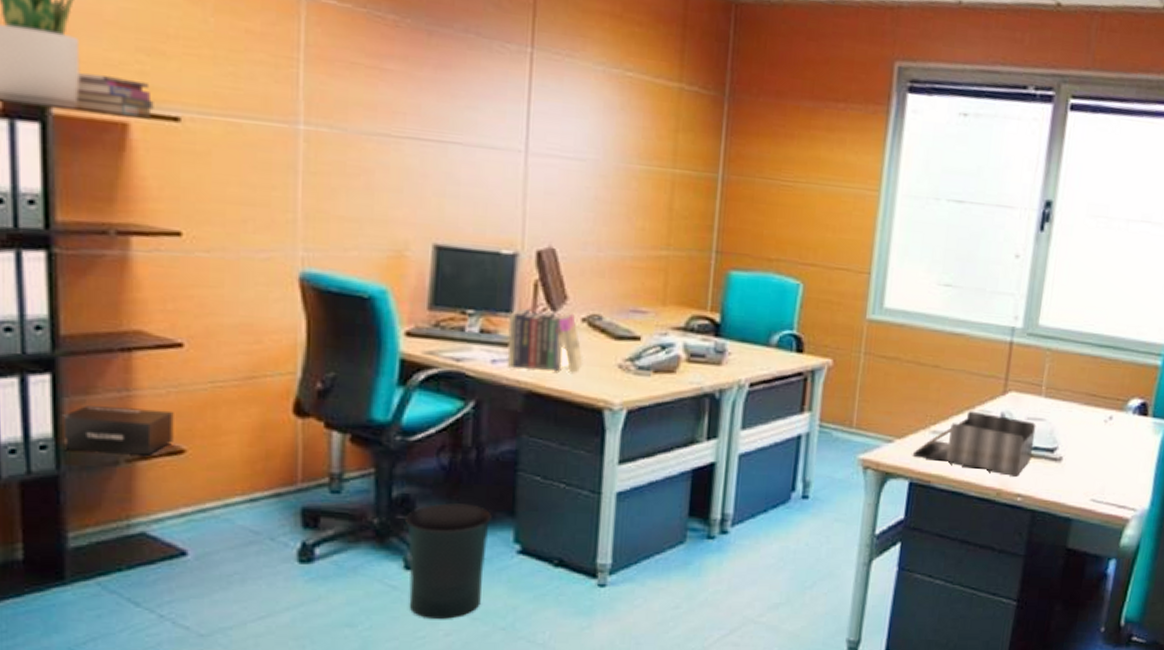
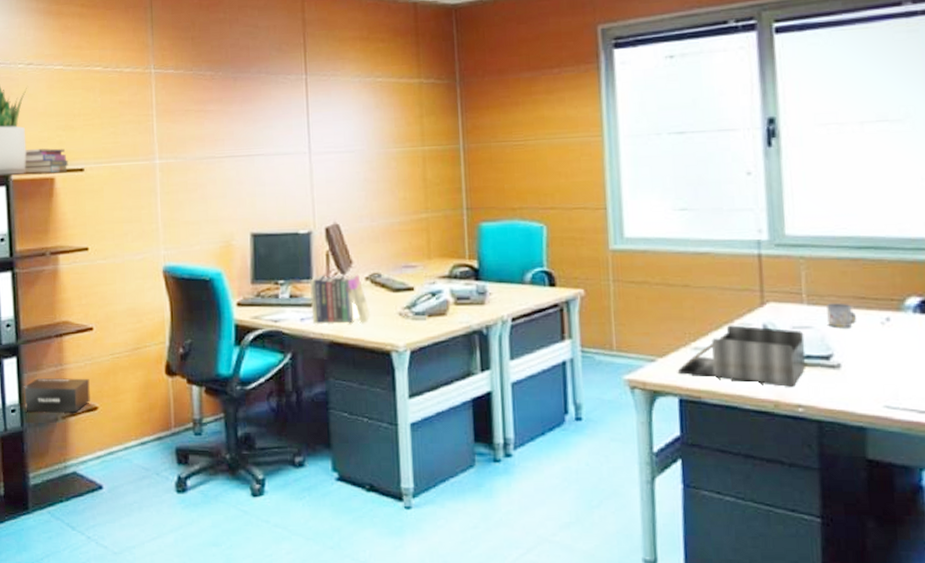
waste bin: present [406,503,492,619] -> none [249,439,313,539]
mug: none [1059,397,1085,422] -> present [827,303,856,327]

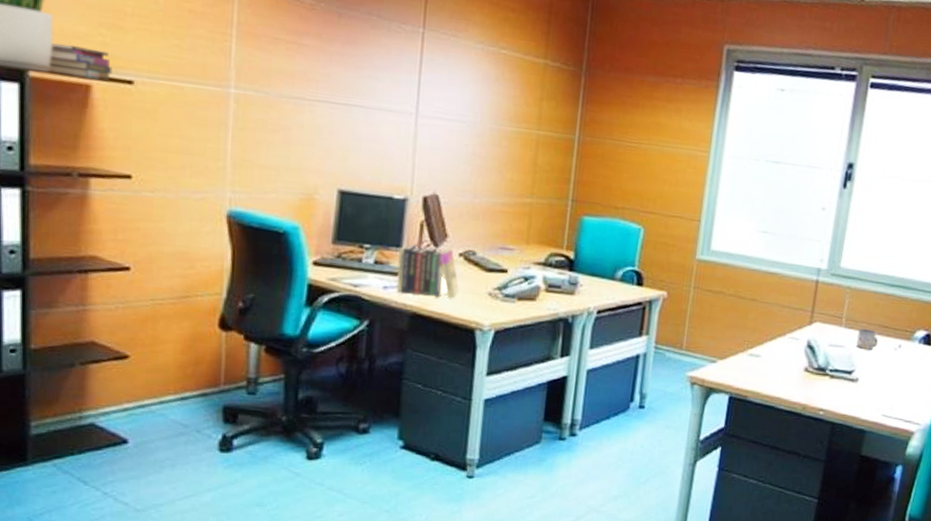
box: present [24,378,90,413] -> none [29,317,121,360]
desk organizer: present [678,325,806,387] -> none [733,338,837,394]

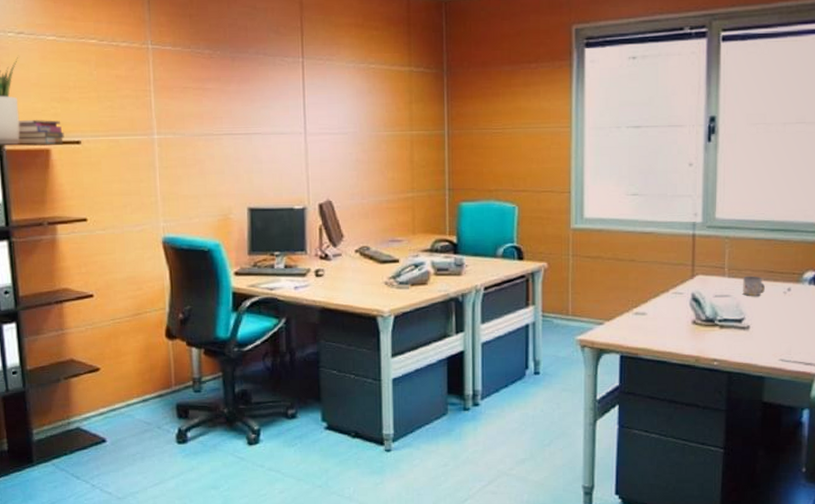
books: present [396,244,460,299] -> none [304,247,359,292]

